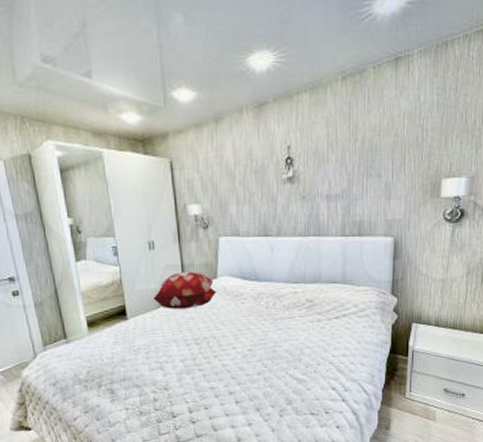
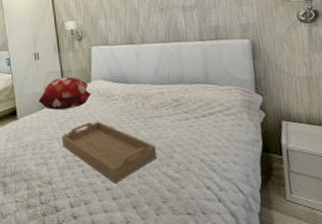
serving tray: none [180,322,286,388] -> present [61,121,158,184]

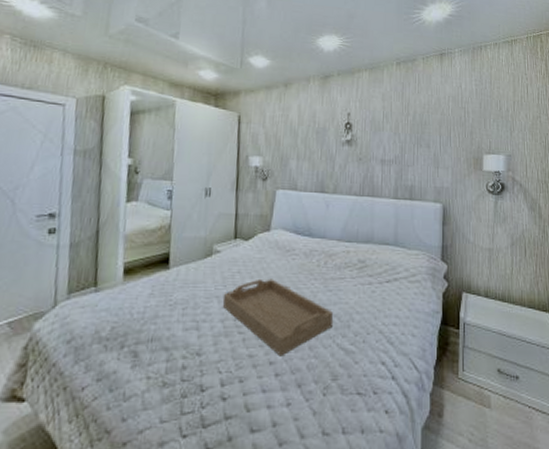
decorative pillow: present [38,76,92,110] -> none [201,221,268,261]

